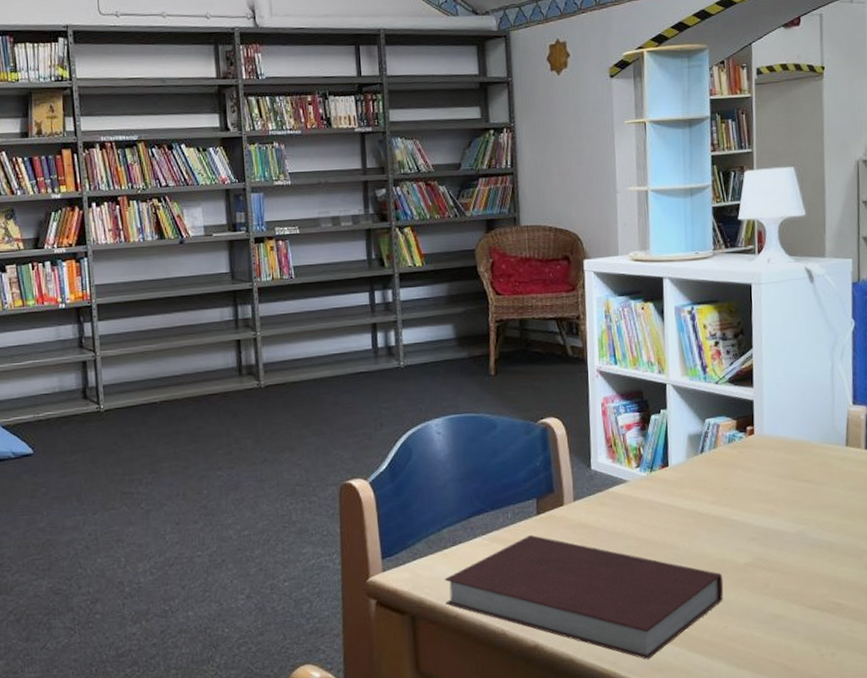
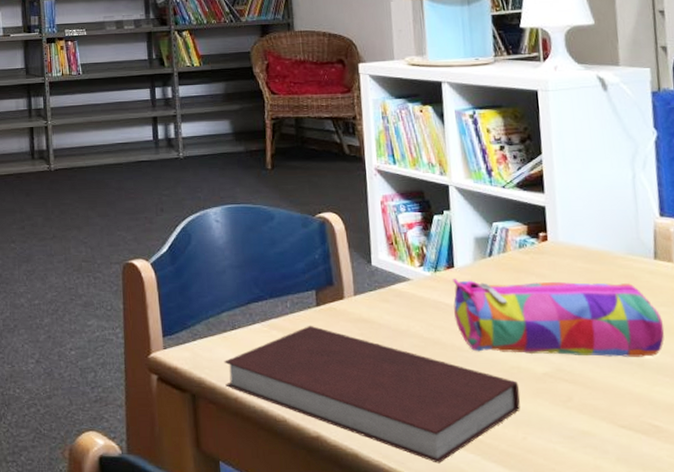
pencil case: none [667,471,851,548] -> present [453,278,665,357]

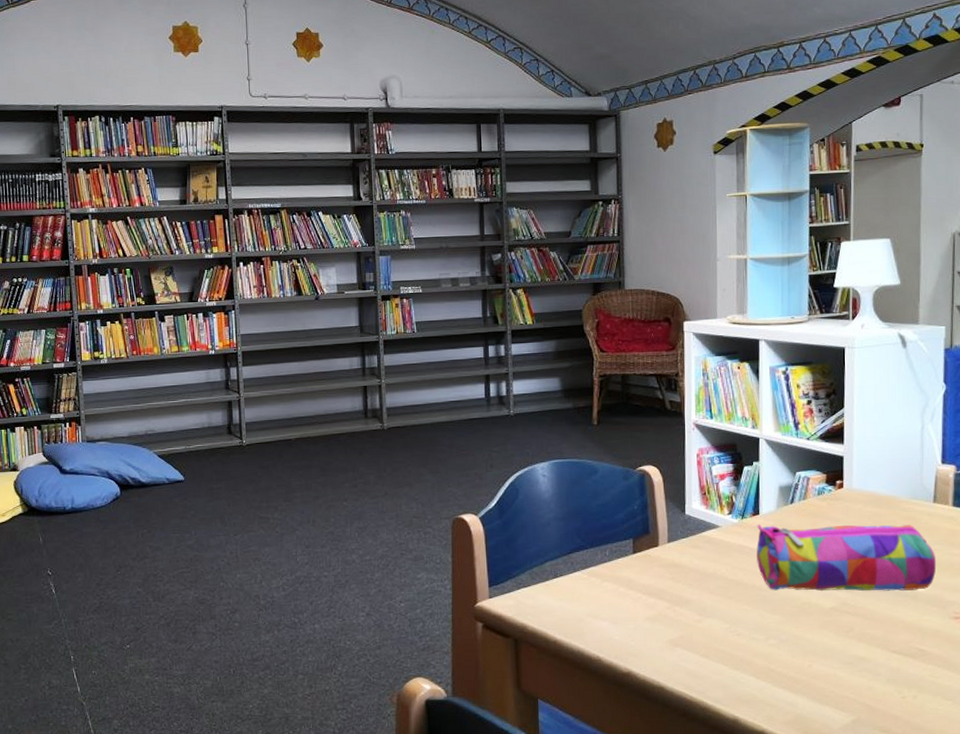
notebook: present [224,325,521,464] -> none [545,571,809,692]

